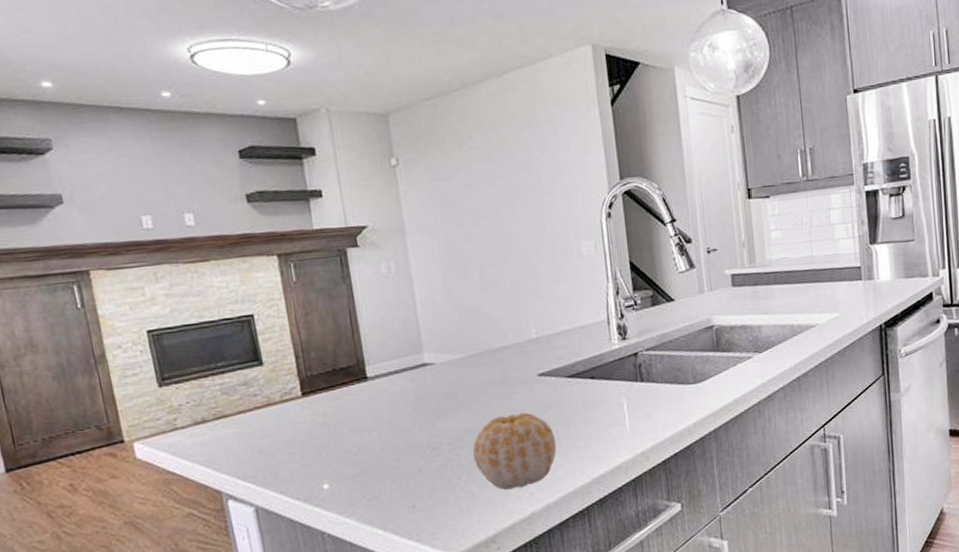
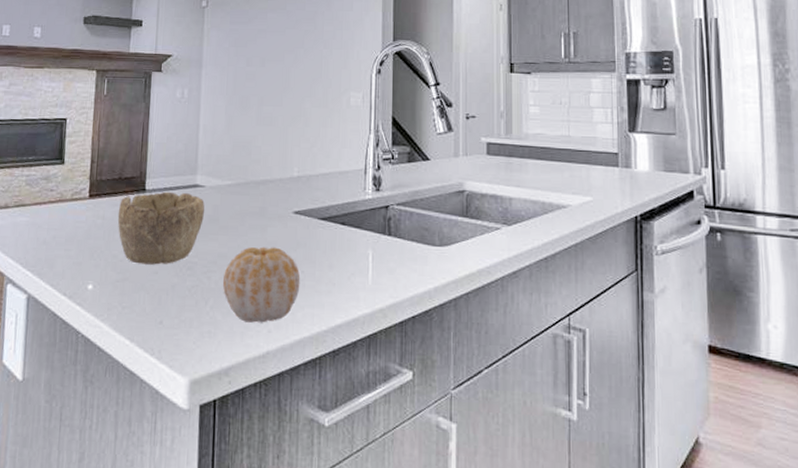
bowl: none [340,374,440,455] -> present [117,191,205,265]

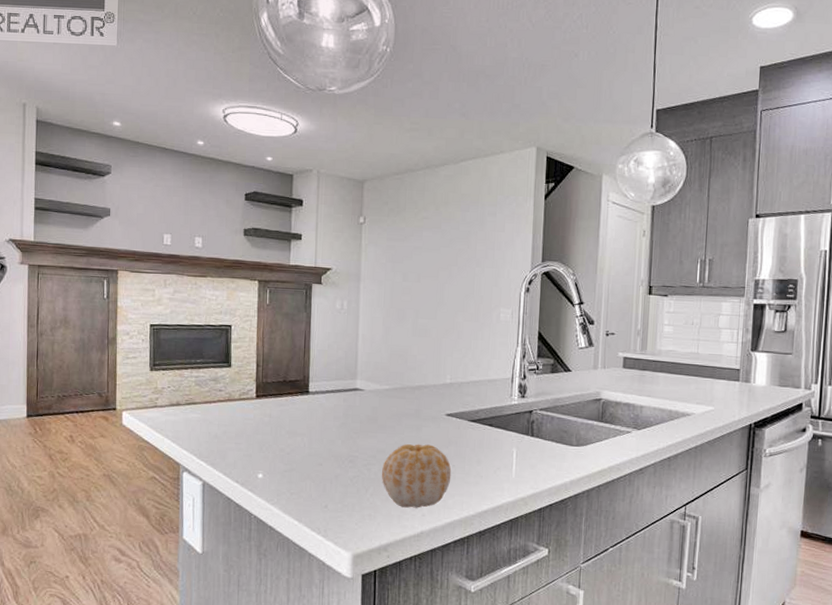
bowl: present [117,191,205,265] -> none [283,394,364,458]

